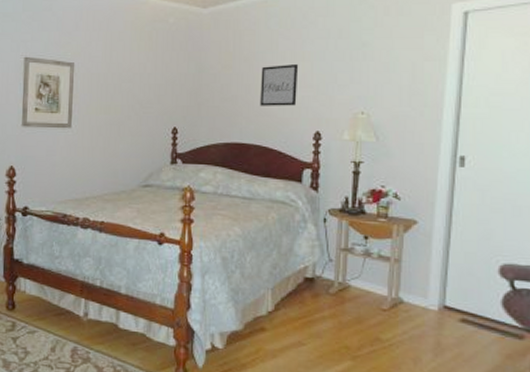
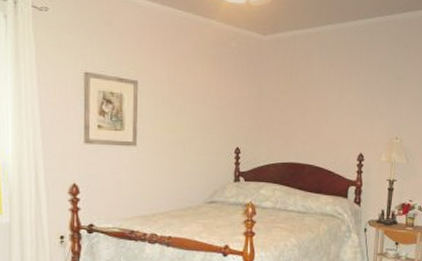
wall art: present [260,63,299,106] -> none [313,92,346,131]

